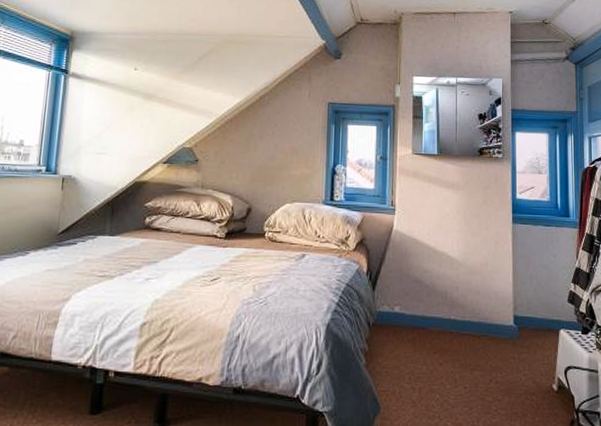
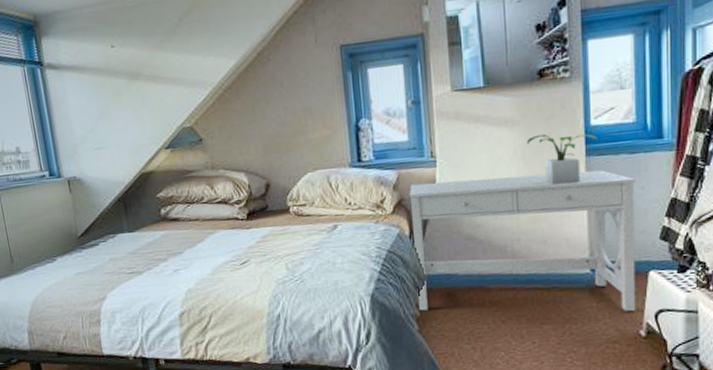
desk: none [367,227,550,365] -> present [409,170,636,311]
potted plant: none [467,199,522,244] -> present [526,134,598,184]

